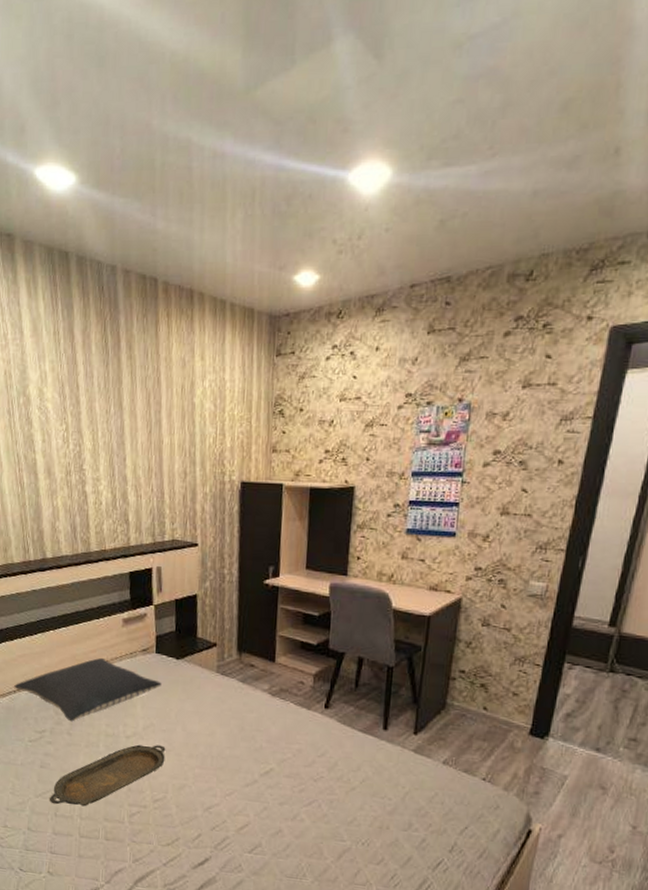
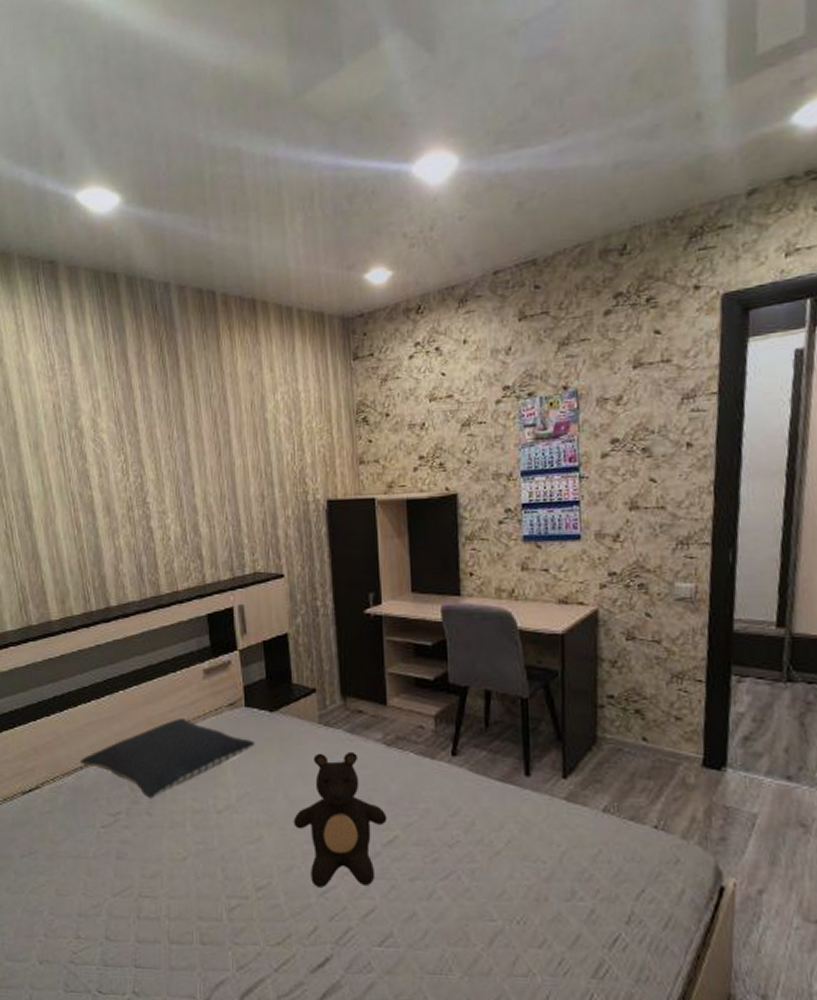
serving tray: present [50,745,166,807] -> none [130,818,266,904]
teddy bear: none [188,696,266,805] -> present [293,751,387,887]

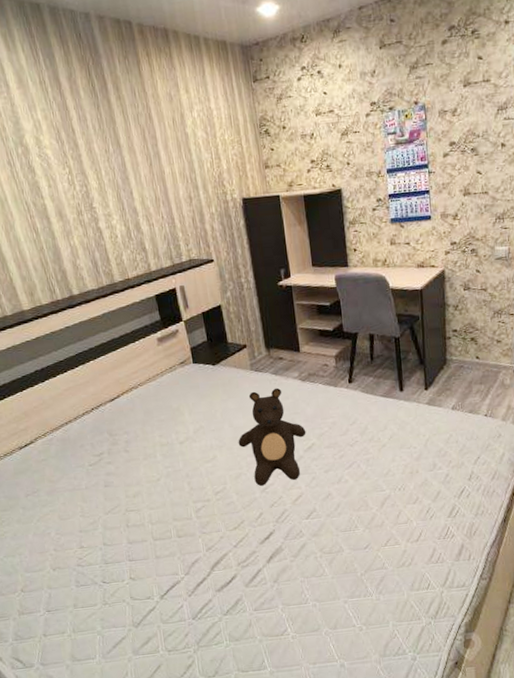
pillow: present [80,717,255,799] -> none [65,376,204,440]

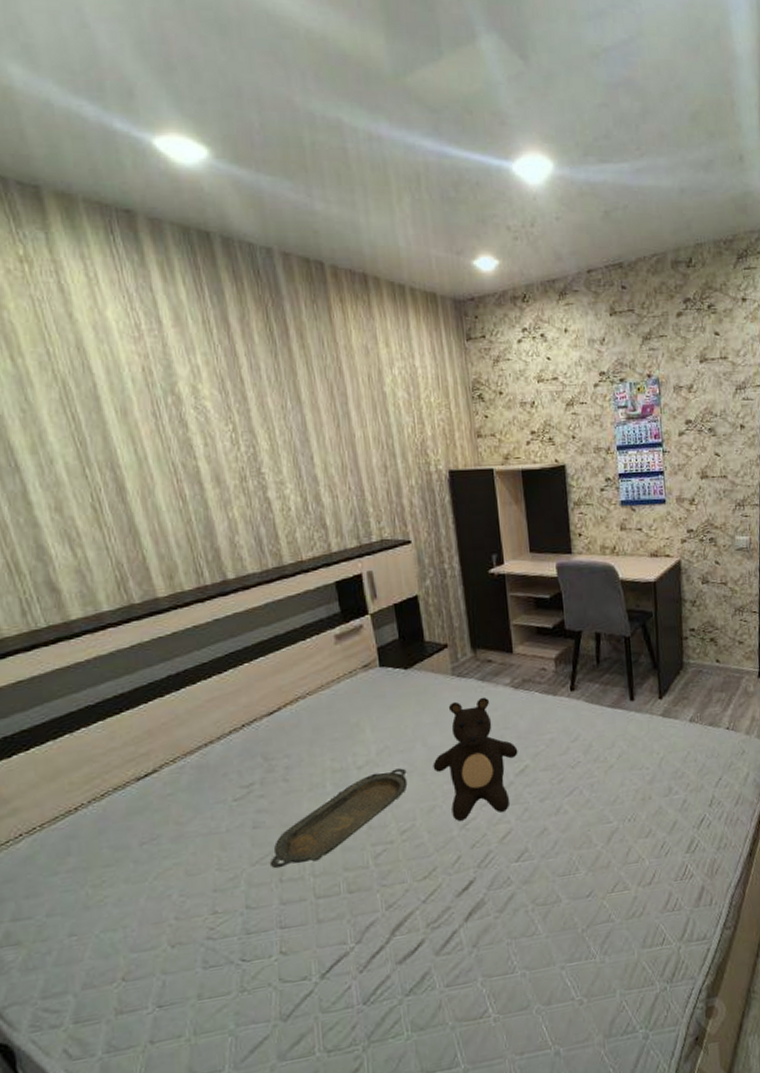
serving tray: none [119,443,219,517] -> present [271,768,408,869]

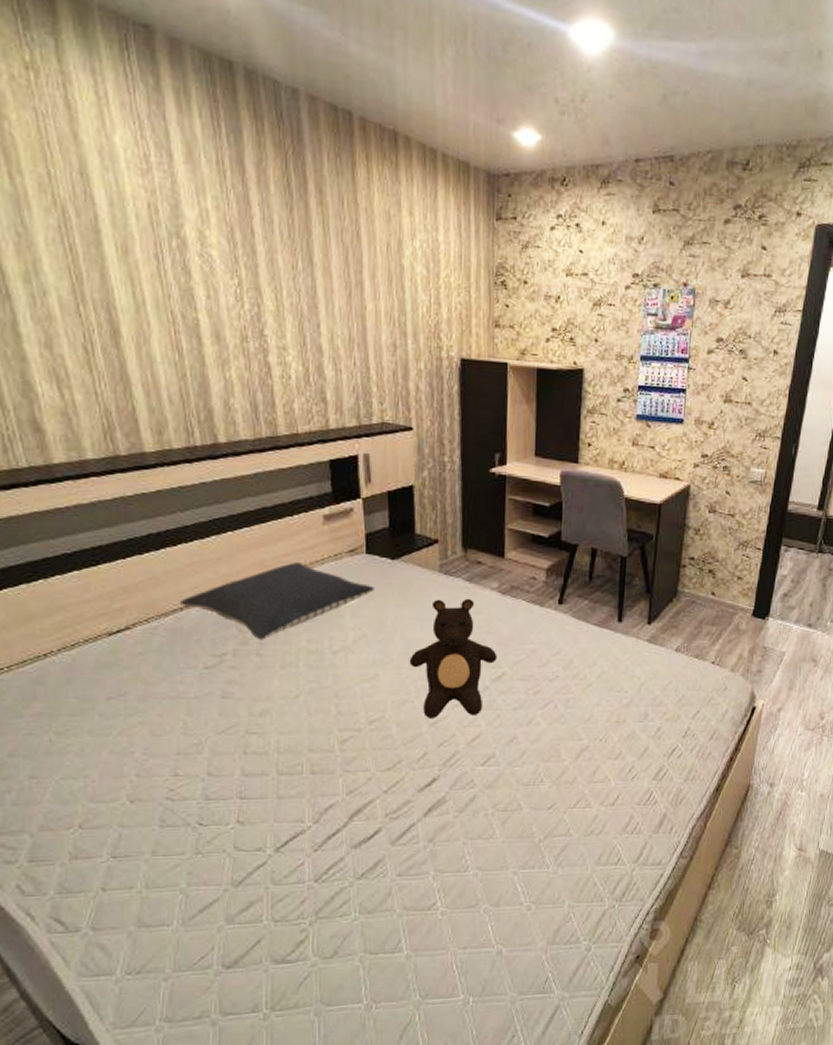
pillow: none [204,683,392,766] -> present [180,561,374,640]
serving tray: present [271,768,408,869] -> none [236,658,382,741]

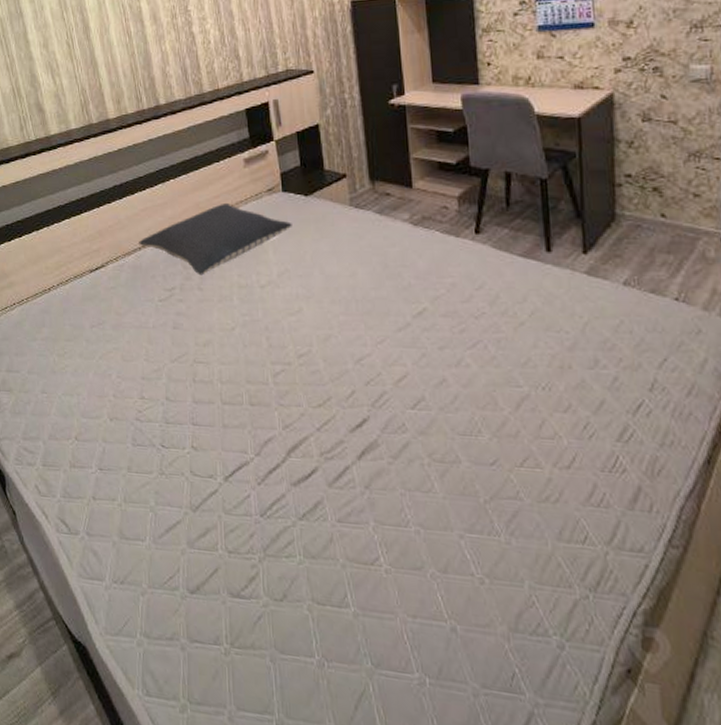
teddy bear: present [409,598,497,718] -> none [329,231,416,355]

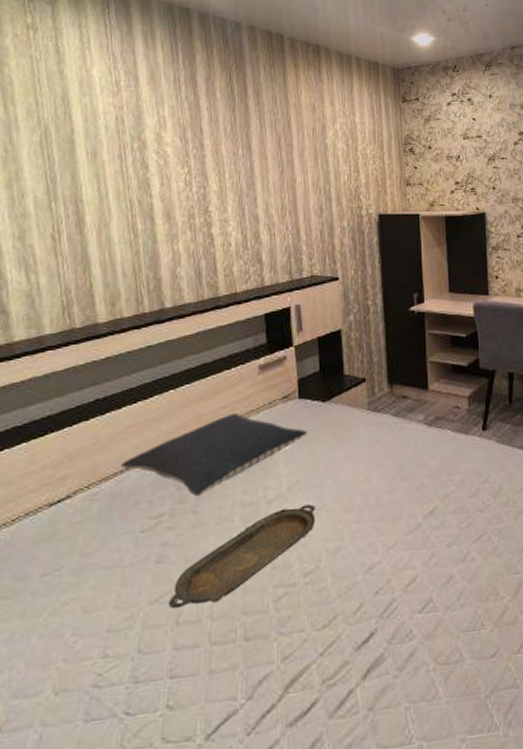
serving tray: none [186,293,306,369] -> present [169,504,316,609]

